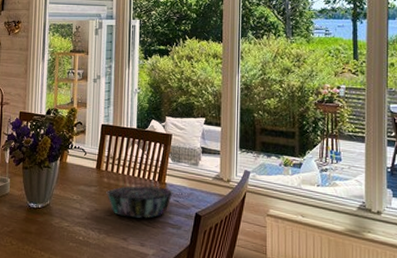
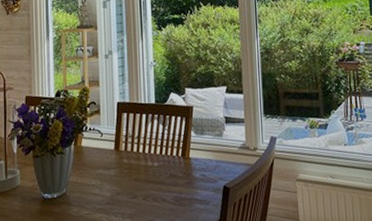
decorative bowl: present [106,186,173,218] -> none [127,162,199,198]

